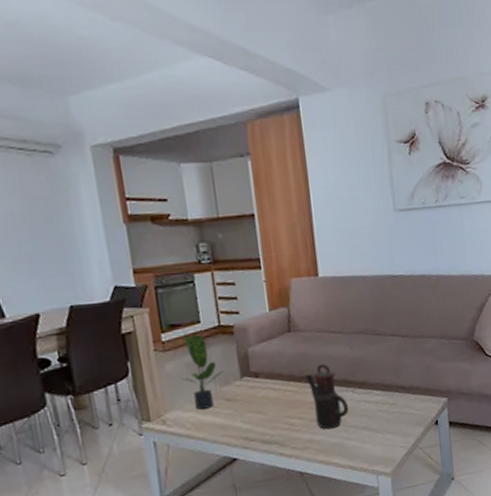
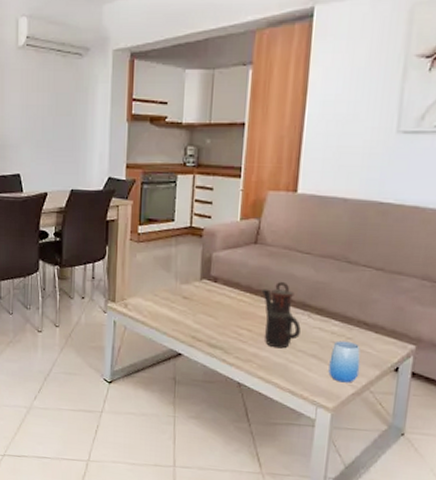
potted plant: present [182,333,224,410] -> none [148,229,187,302]
cup: none [379,407,408,447] -> present [328,340,361,383]

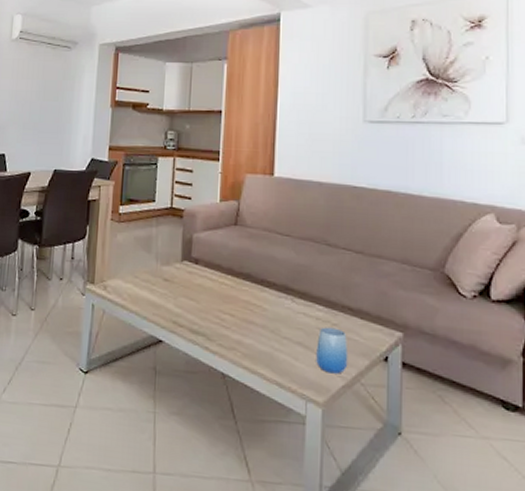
teapot: present [261,281,301,349] -> none [243,263,285,335]

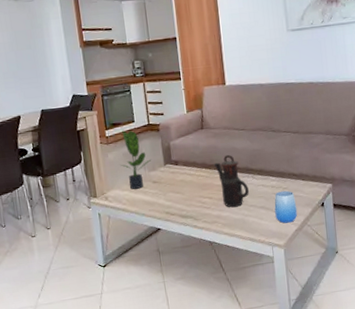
potted plant: none [129,209,167,284] -> present [120,130,152,190]
teapot: none [243,263,285,335] -> present [213,154,249,208]

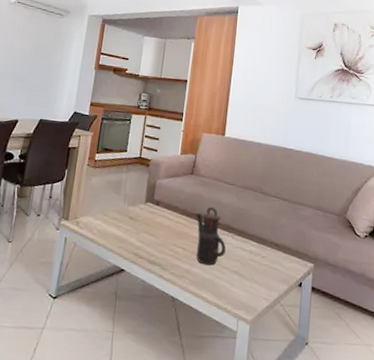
potted plant: present [120,130,152,190] -> none [101,157,134,221]
cup: present [274,190,298,223] -> none [248,259,273,297]

